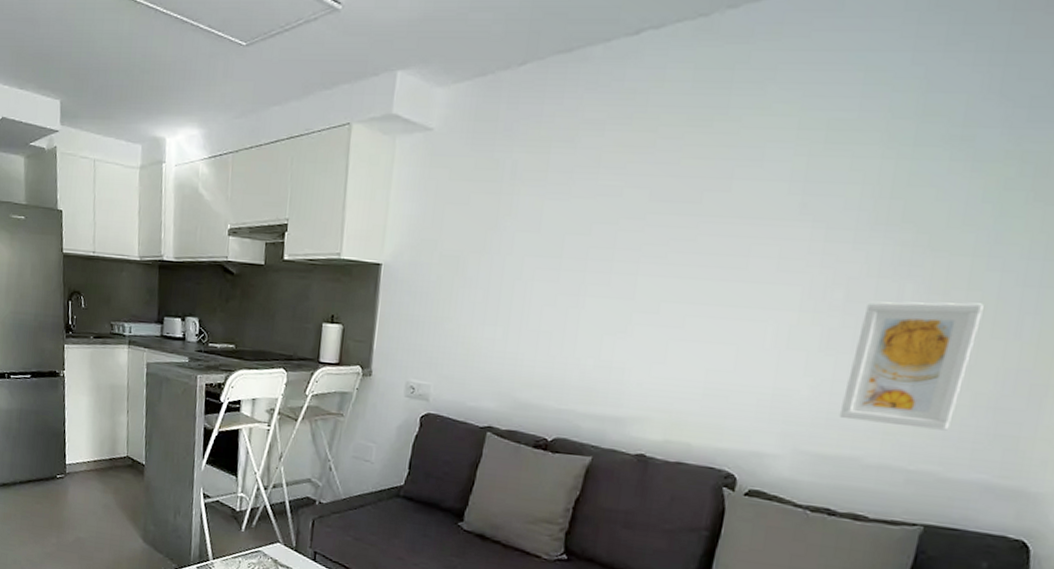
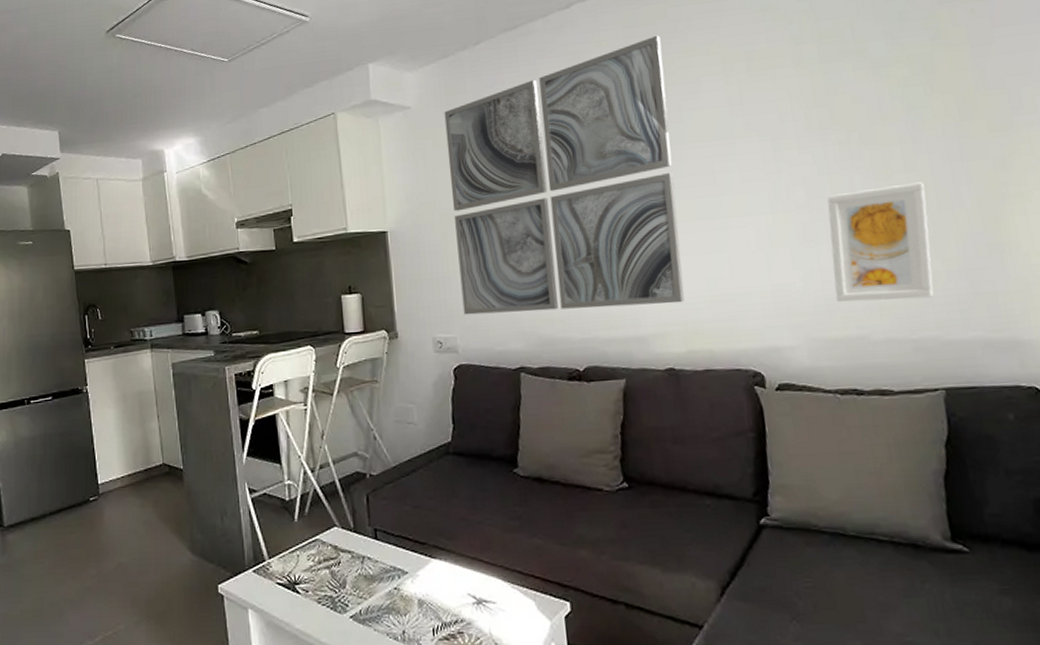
wall art: none [443,83,735,390] -> present [444,35,685,315]

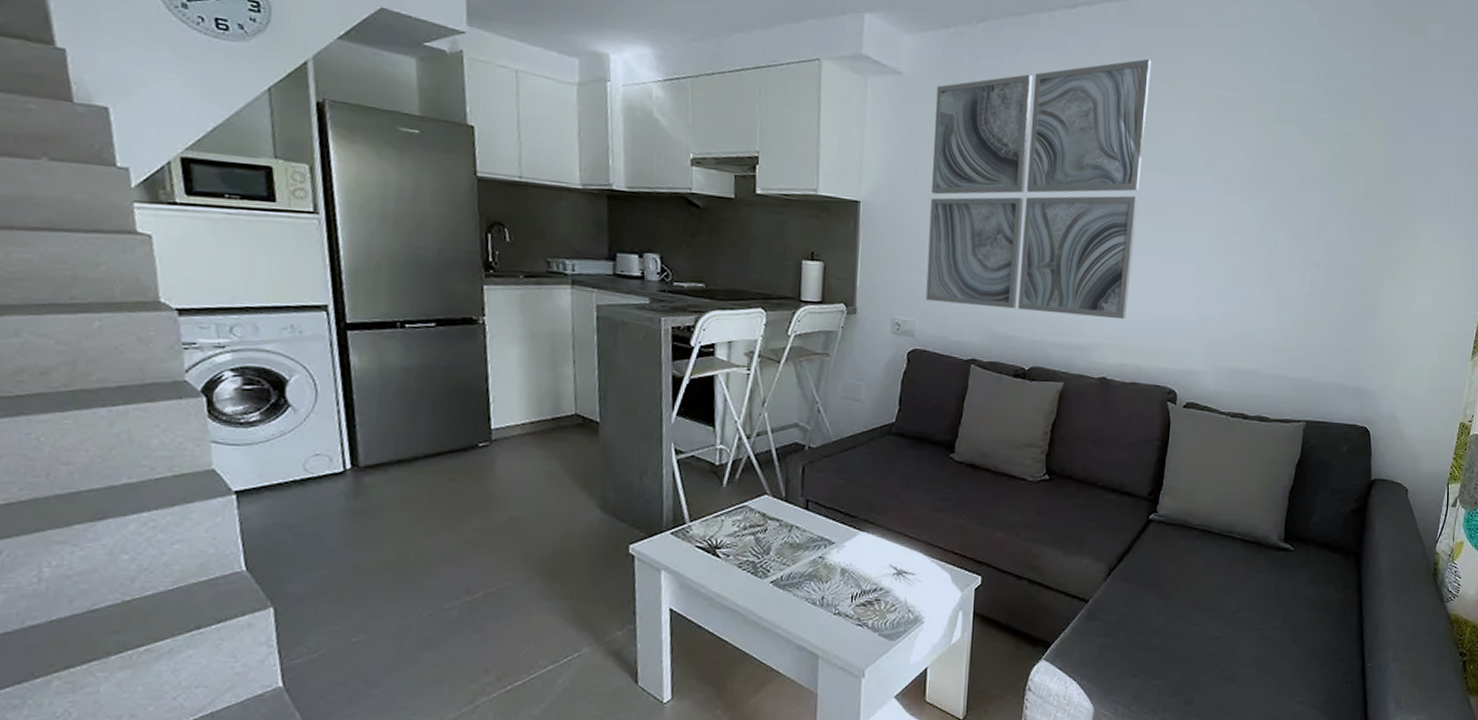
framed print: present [827,182,934,302] -> none [1244,244,1328,345]

